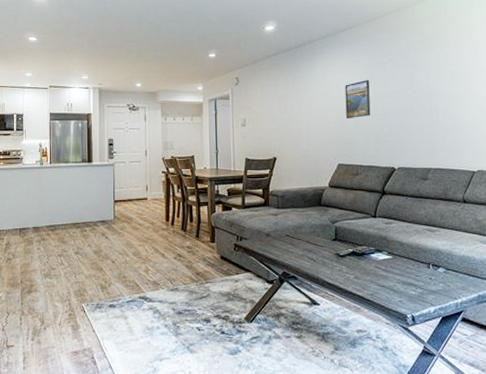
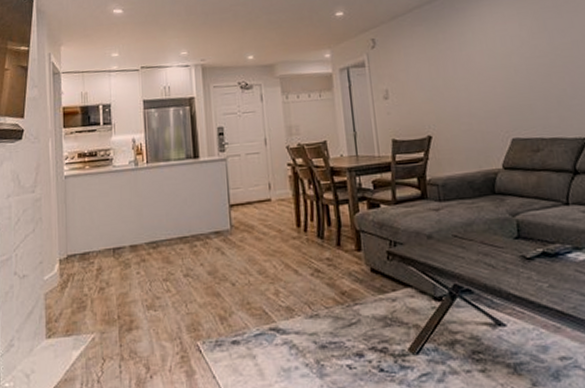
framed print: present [344,80,371,119] -> none [510,29,548,81]

